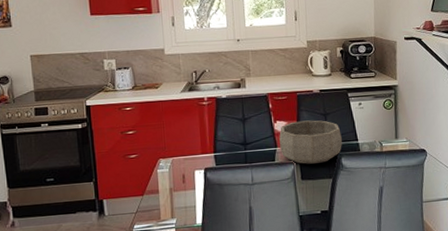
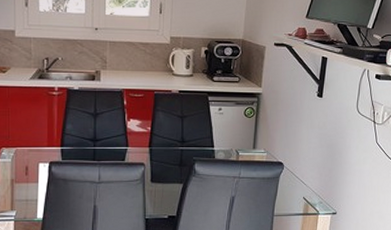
decorative bowl: present [279,120,343,164] -> none [131,121,198,167]

